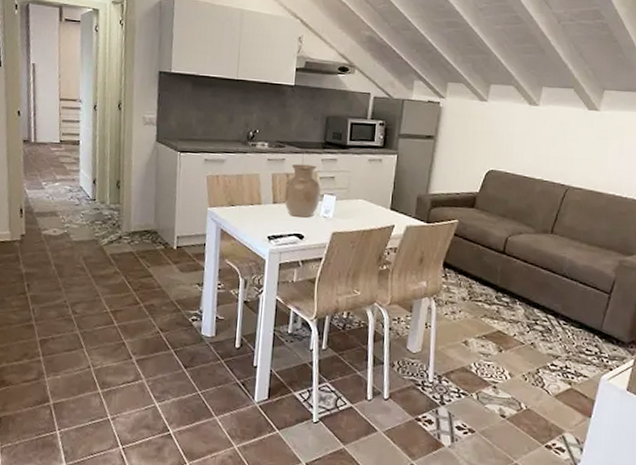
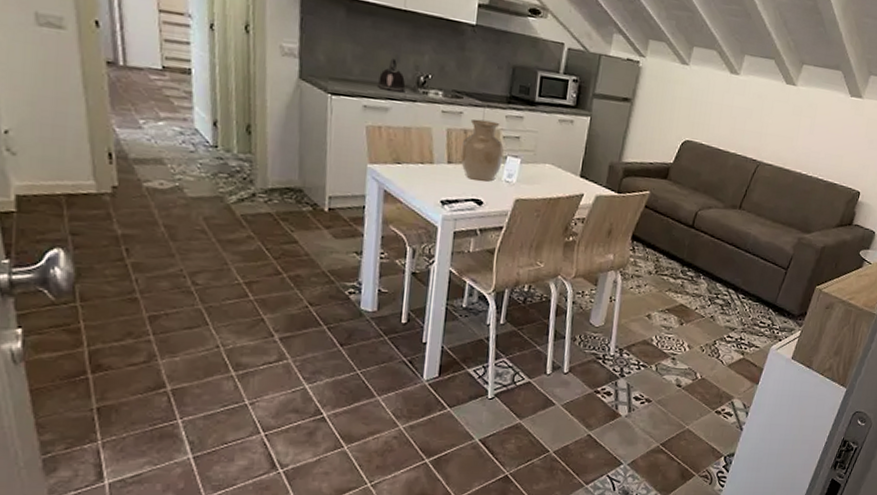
kettle: none [216,119,238,147] -> present [378,58,406,93]

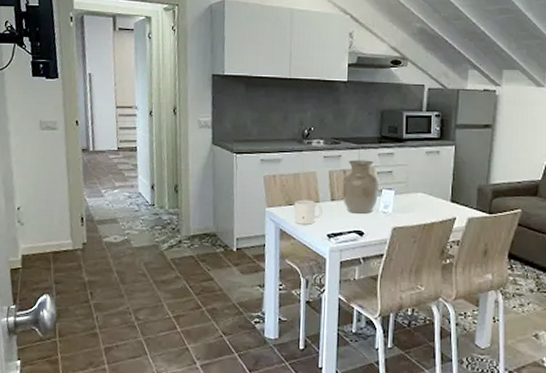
kettle: present [378,58,406,93] -> none [272,118,293,146]
mug: none [402,158,437,188] -> present [294,199,323,225]

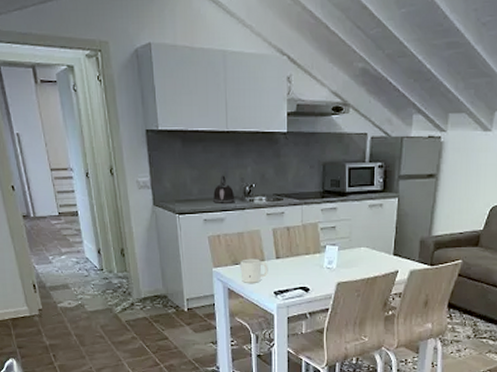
kettle: none [272,118,293,146] -> present [213,175,235,205]
vase: present [342,160,379,215] -> none [286,216,322,271]

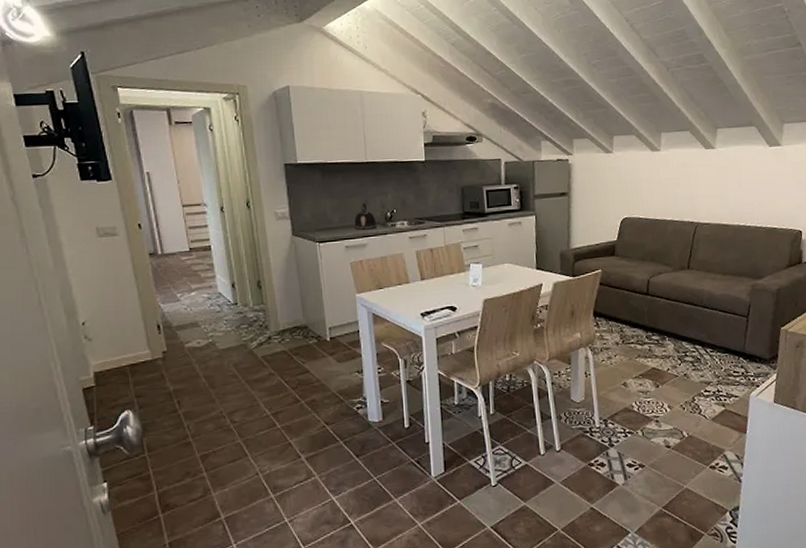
mug: present [240,258,268,283] -> none [384,281,414,307]

